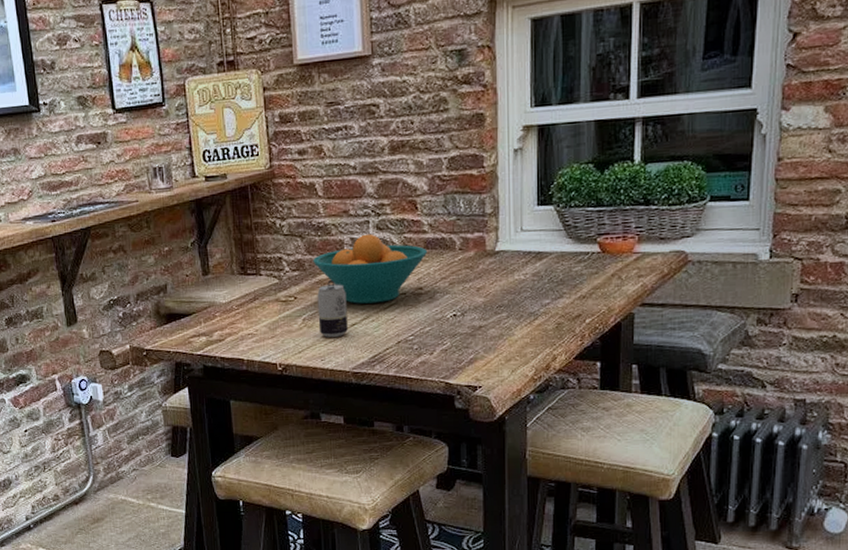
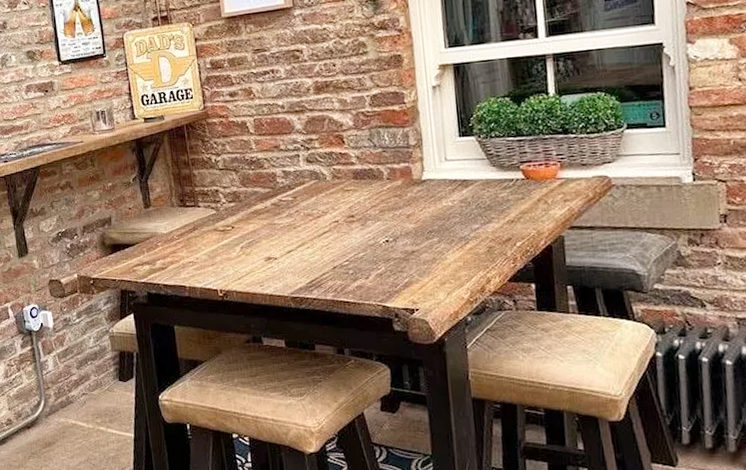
fruit bowl: present [313,233,428,304] -> none [248,166,357,232]
beverage can: present [317,280,348,337] -> none [253,210,285,264]

